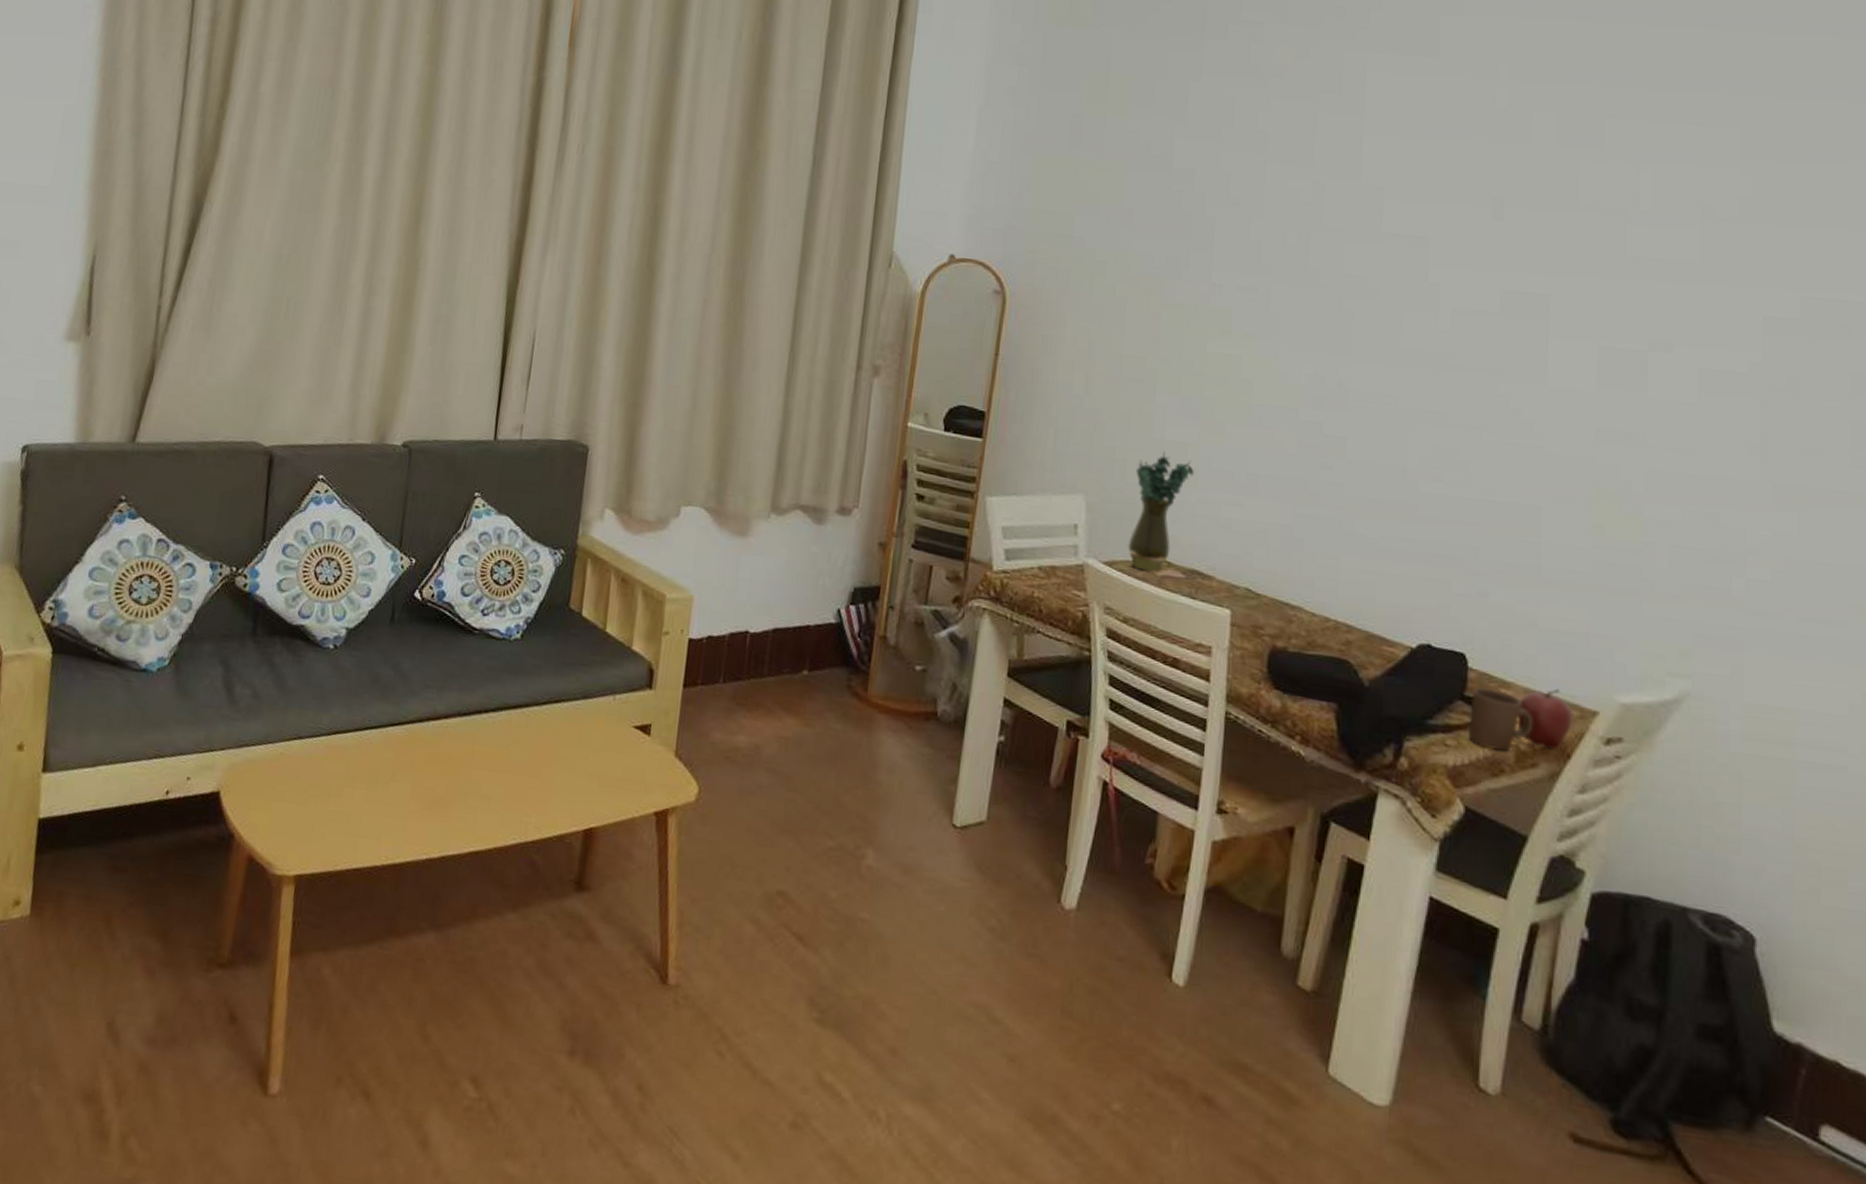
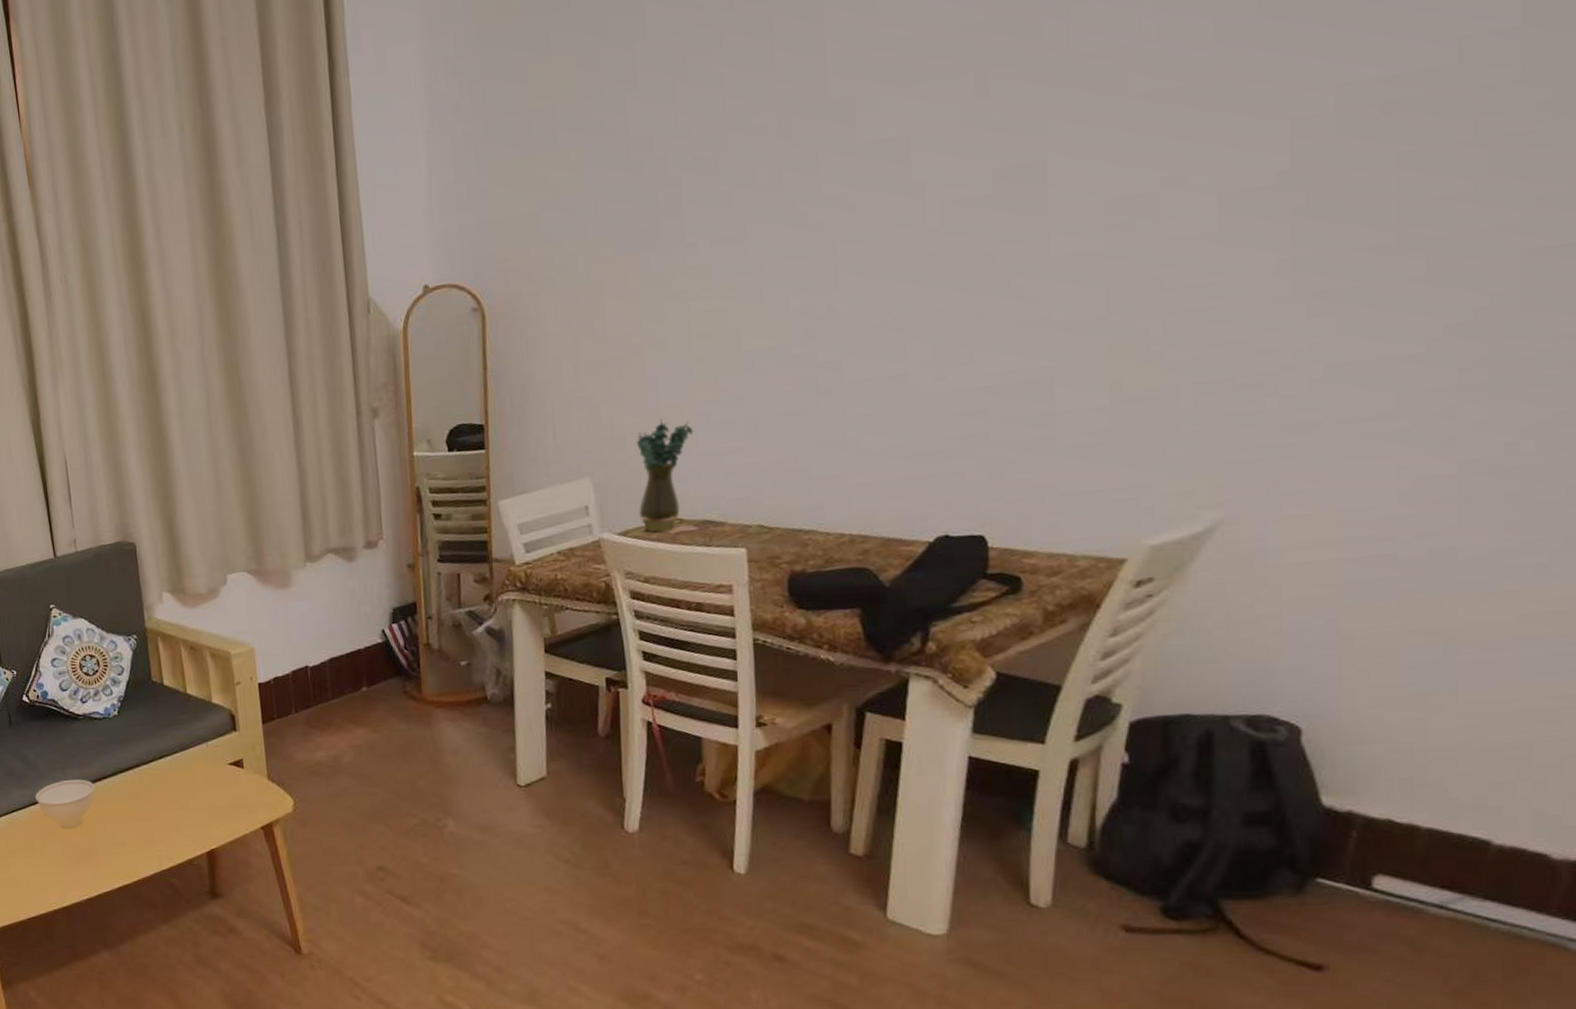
bowl: none [397,703,472,765] -> present [35,779,95,829]
mug: present [1469,688,1533,751] -> none [994,561,1060,616]
fruit: present [1517,688,1574,749] -> none [1043,546,1101,603]

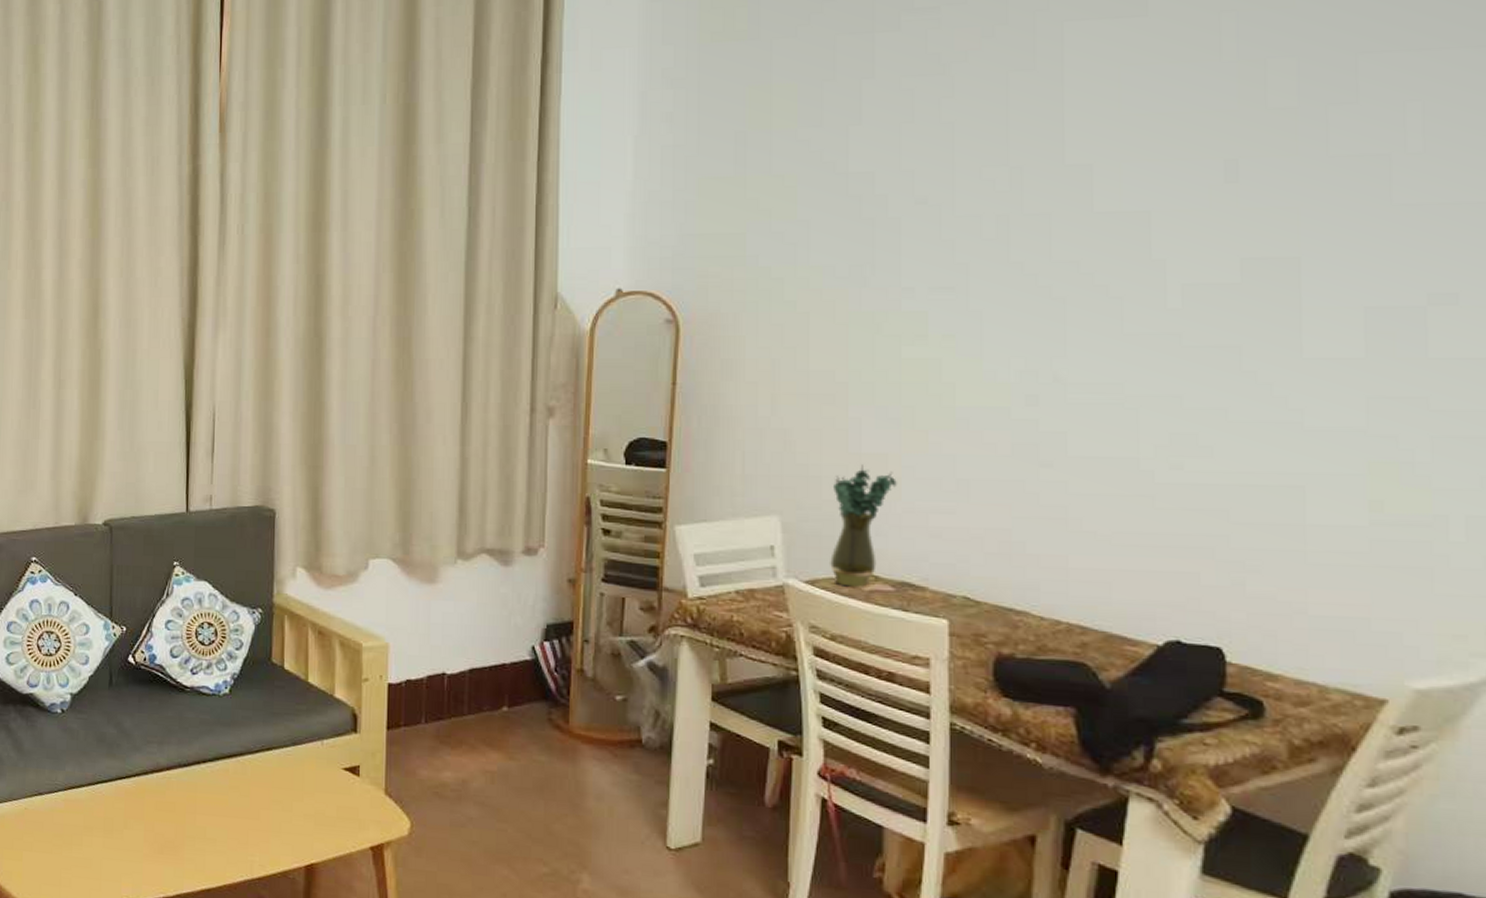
bowl: present [35,779,95,829] -> none [124,757,191,813]

